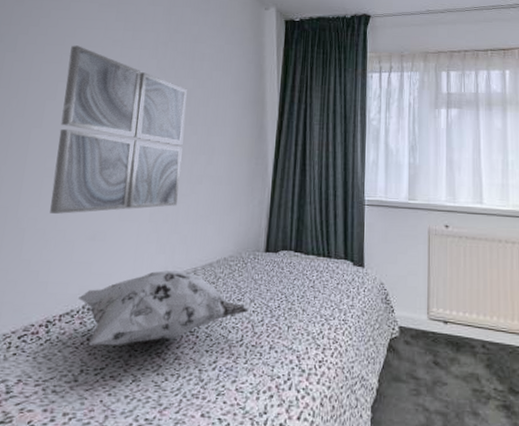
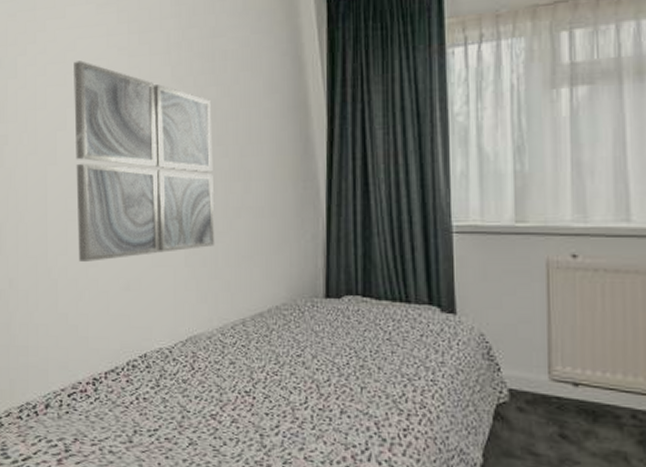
decorative pillow: present [78,270,249,346] -> none [122,322,311,407]

